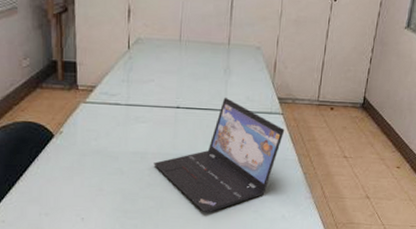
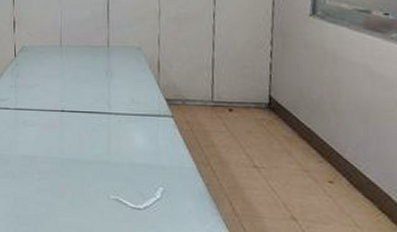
laptop: present [154,98,285,213] -> none [42,100,178,225]

